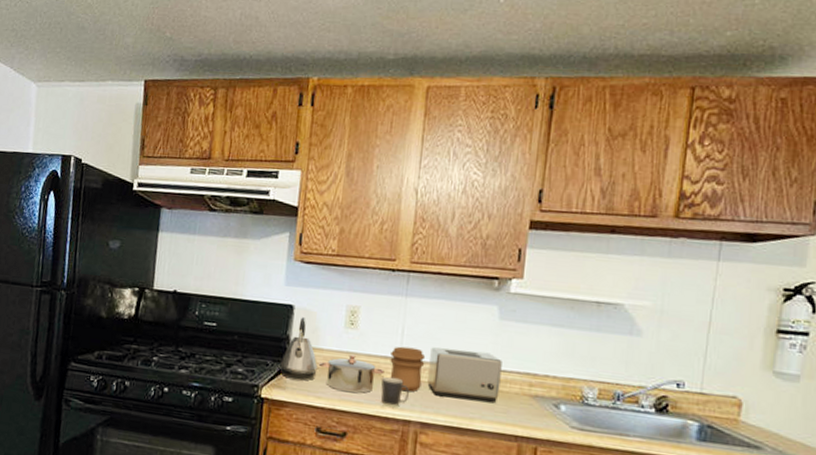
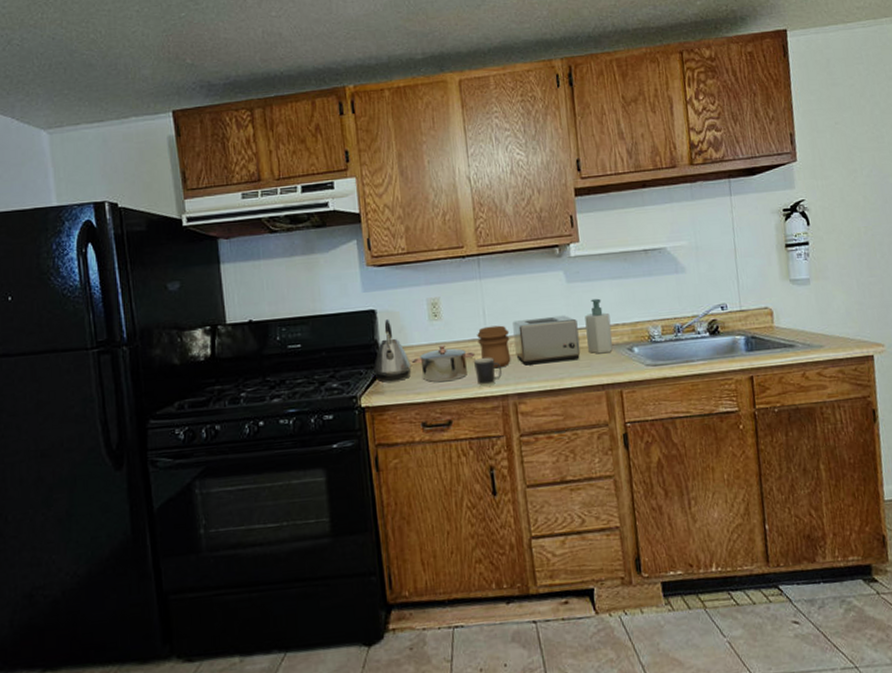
soap bottle: none [507,342,541,404] -> present [584,298,613,354]

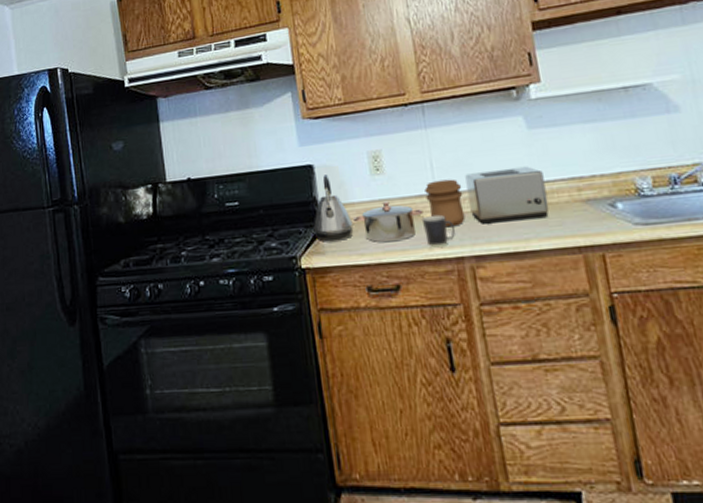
soap bottle: present [584,298,613,354] -> none [552,146,590,211]

